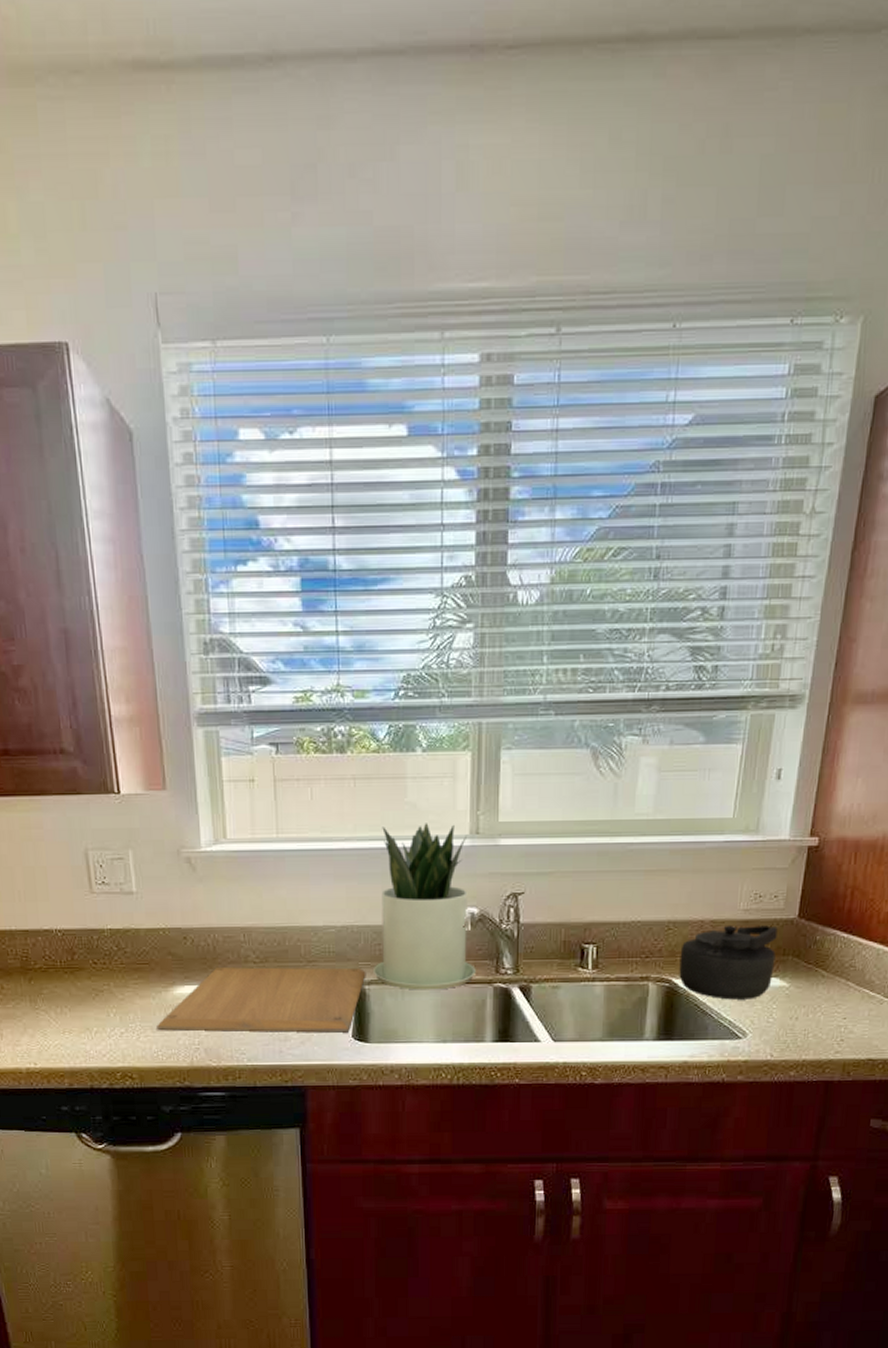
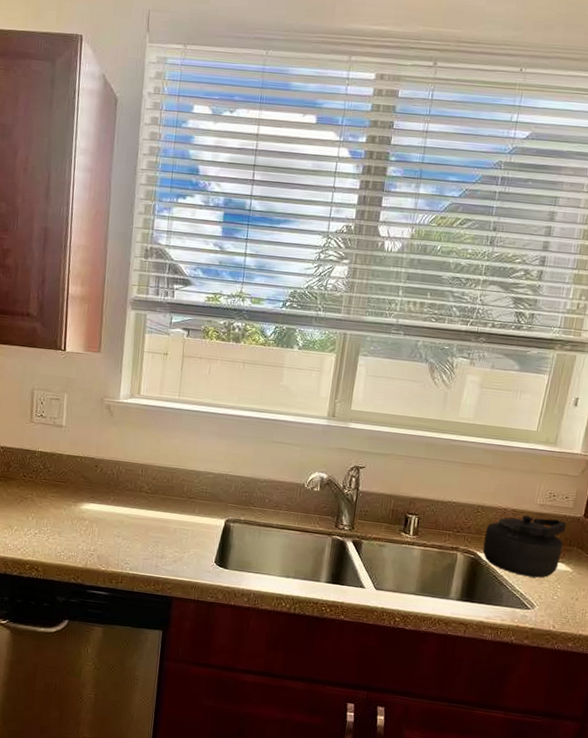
chopping board: present [157,967,366,1033] -> none [63,493,233,559]
planter: present [372,823,476,990] -> none [238,401,325,535]

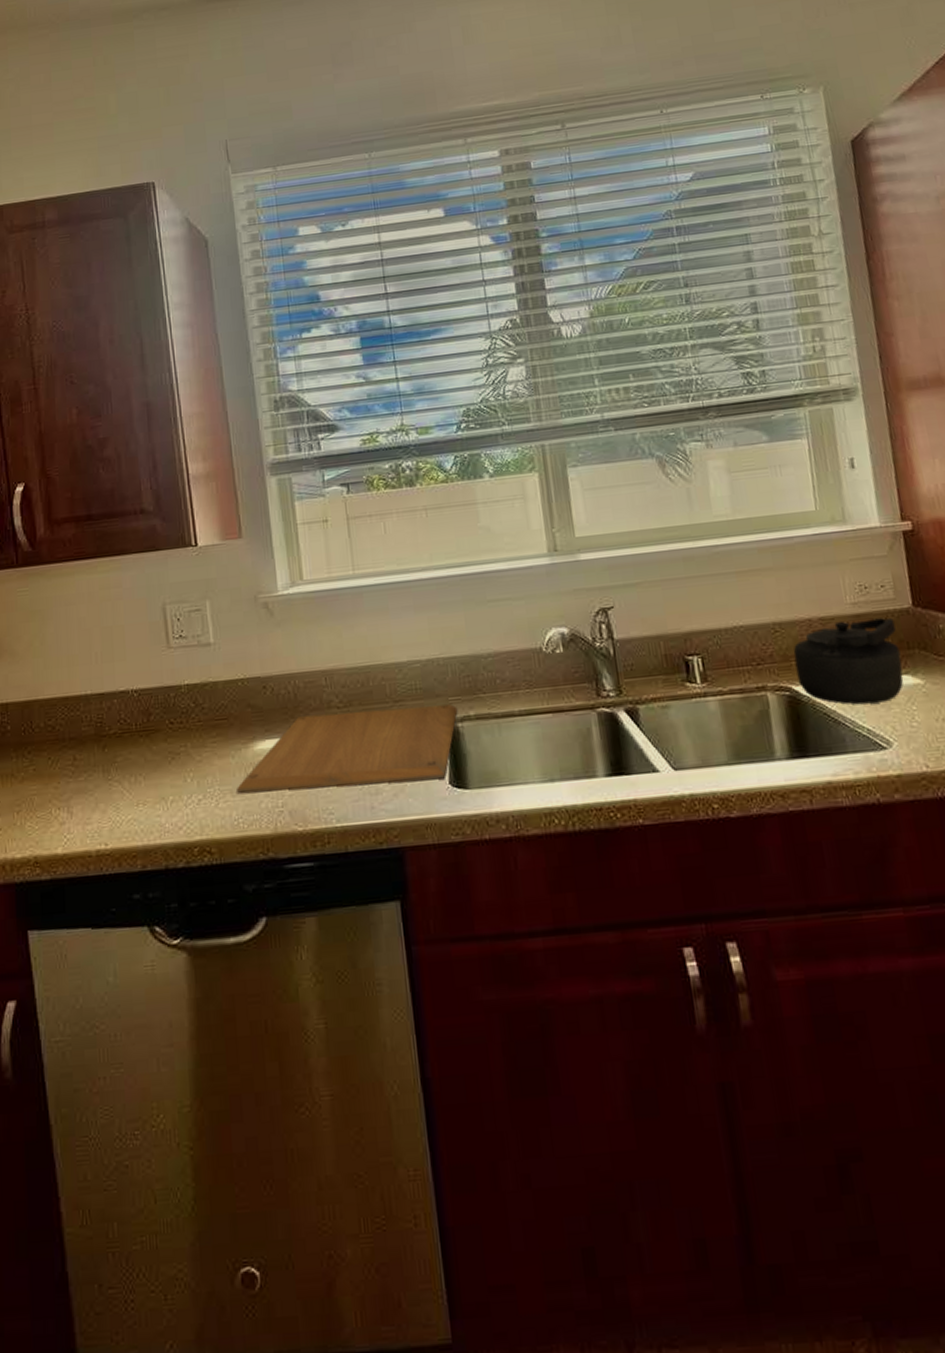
chopping board: none [63,493,233,559] -> present [237,704,458,793]

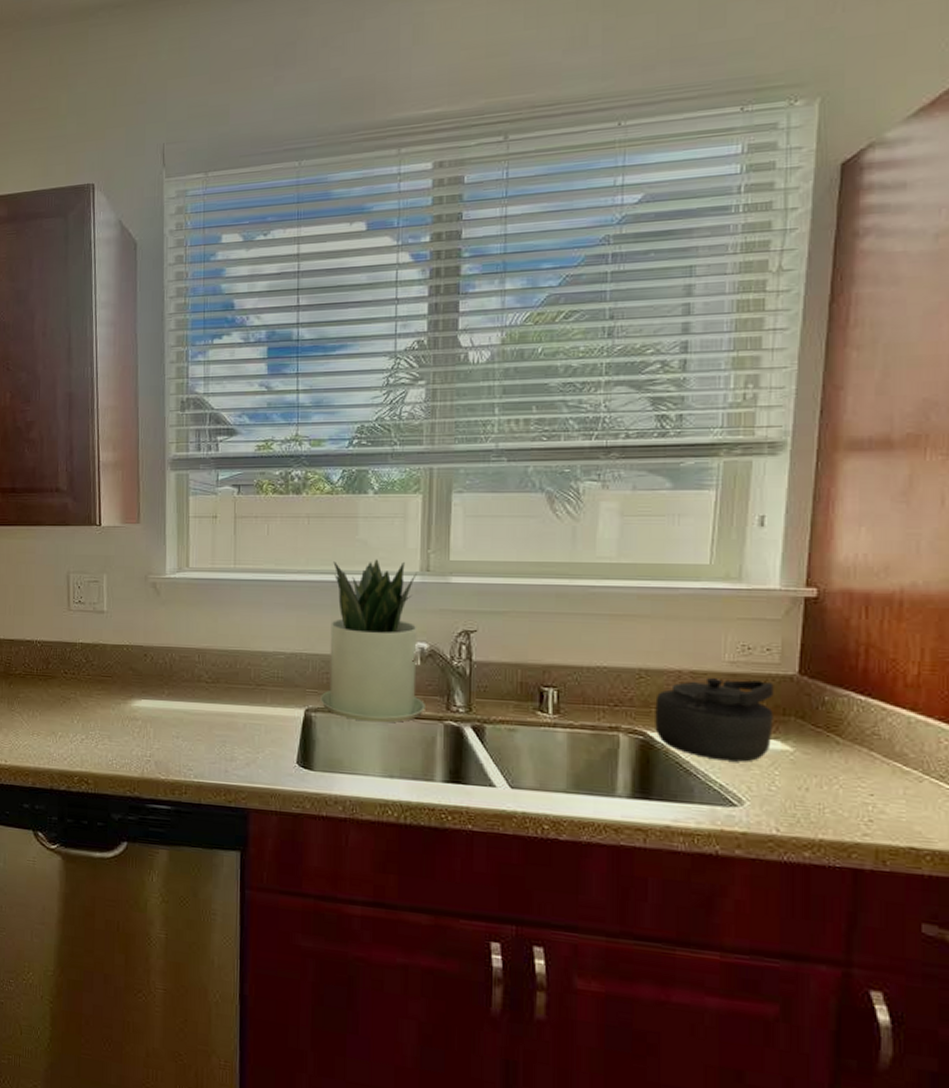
chopping board: present [237,704,458,793] -> none [114,685,313,758]
planter: none [458,545,576,724] -> present [319,559,425,723]

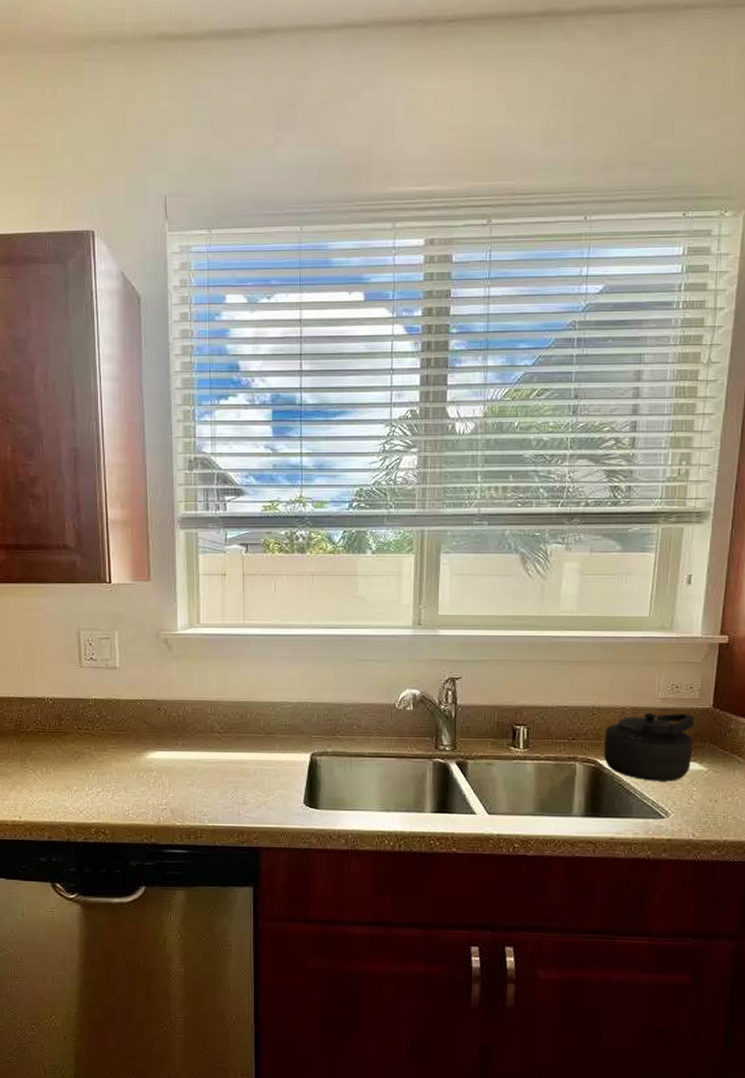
planter: present [319,559,425,723] -> none [323,614,417,763]

